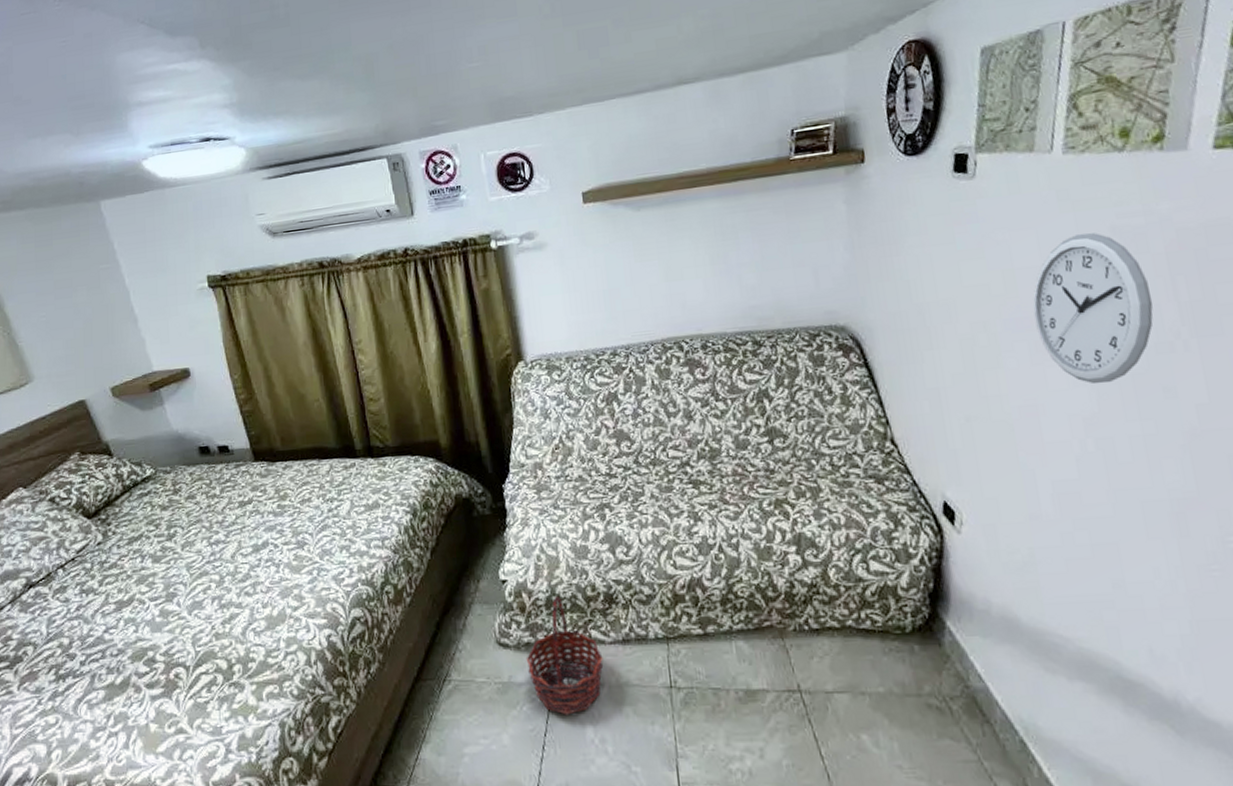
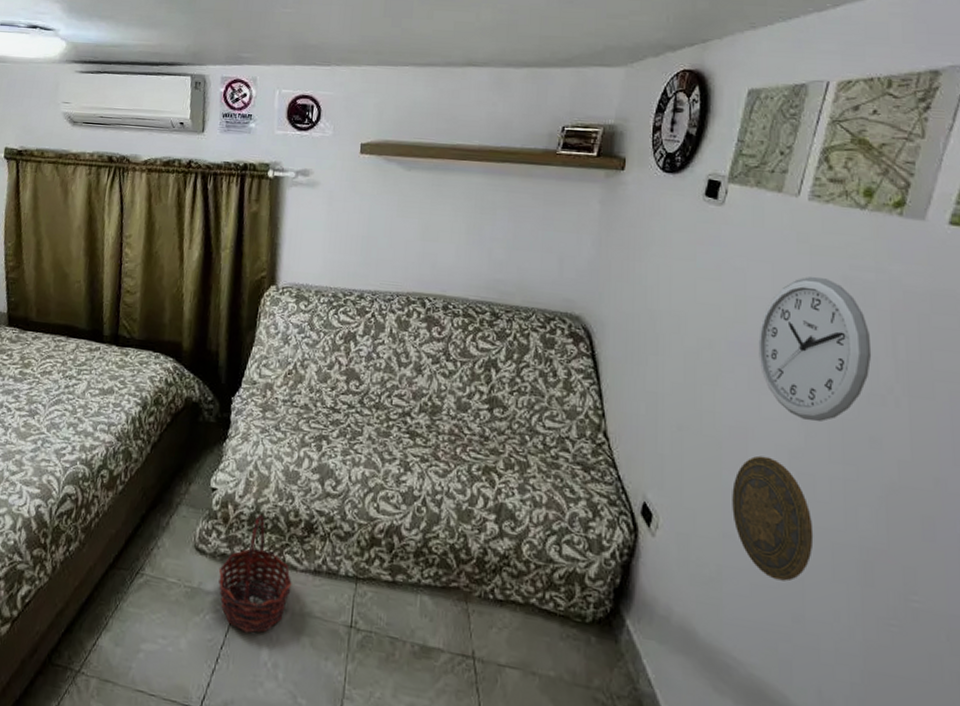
decorative plate: none [1031,429,1123,551] -> present [732,455,814,582]

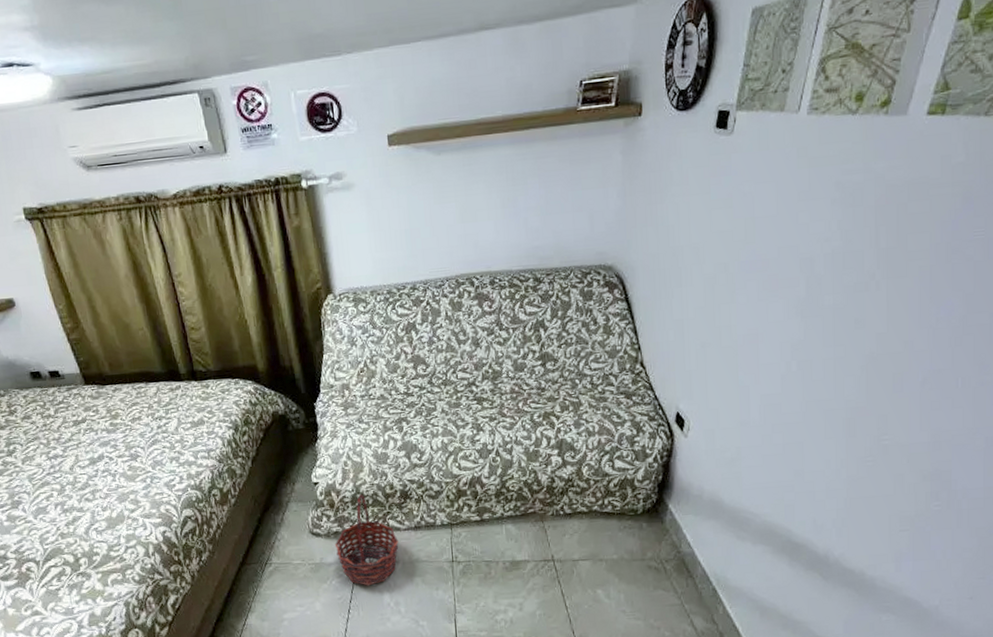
decorative plate: present [732,455,814,582] -> none [747,353,811,448]
wall clock: present [758,277,872,422] -> none [765,187,859,317]

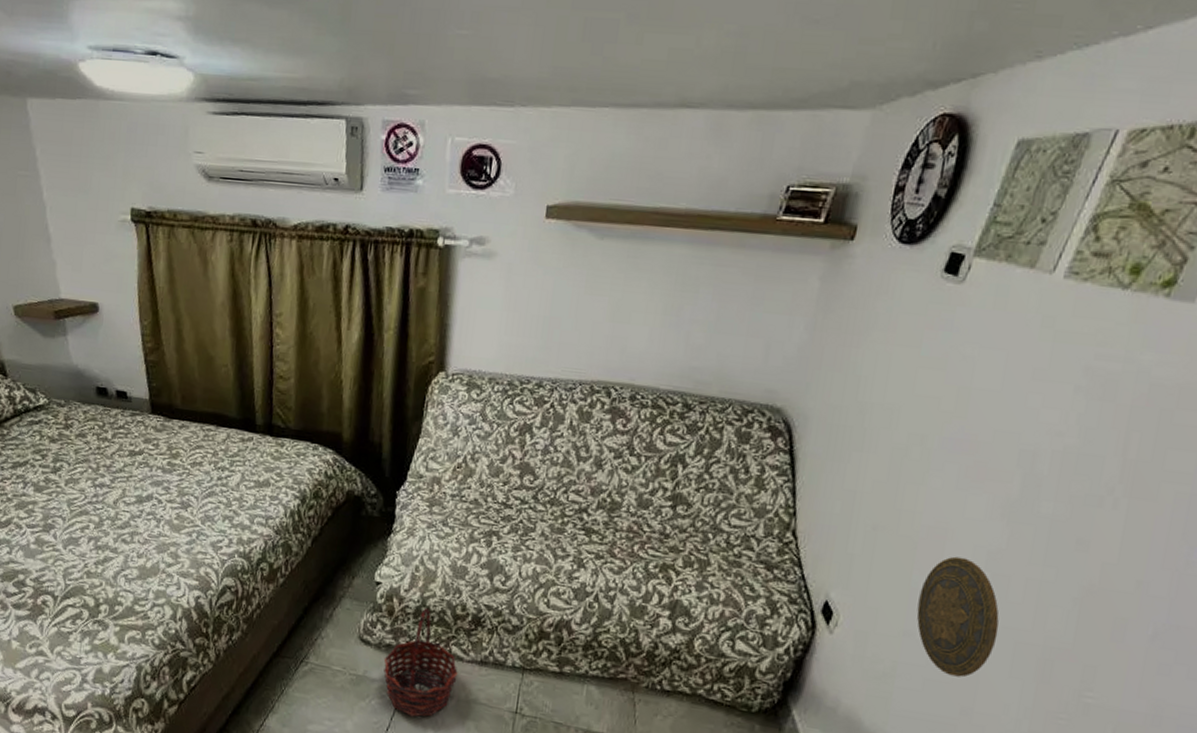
decorative plate: none [747,353,811,448] -> present [916,556,1000,678]

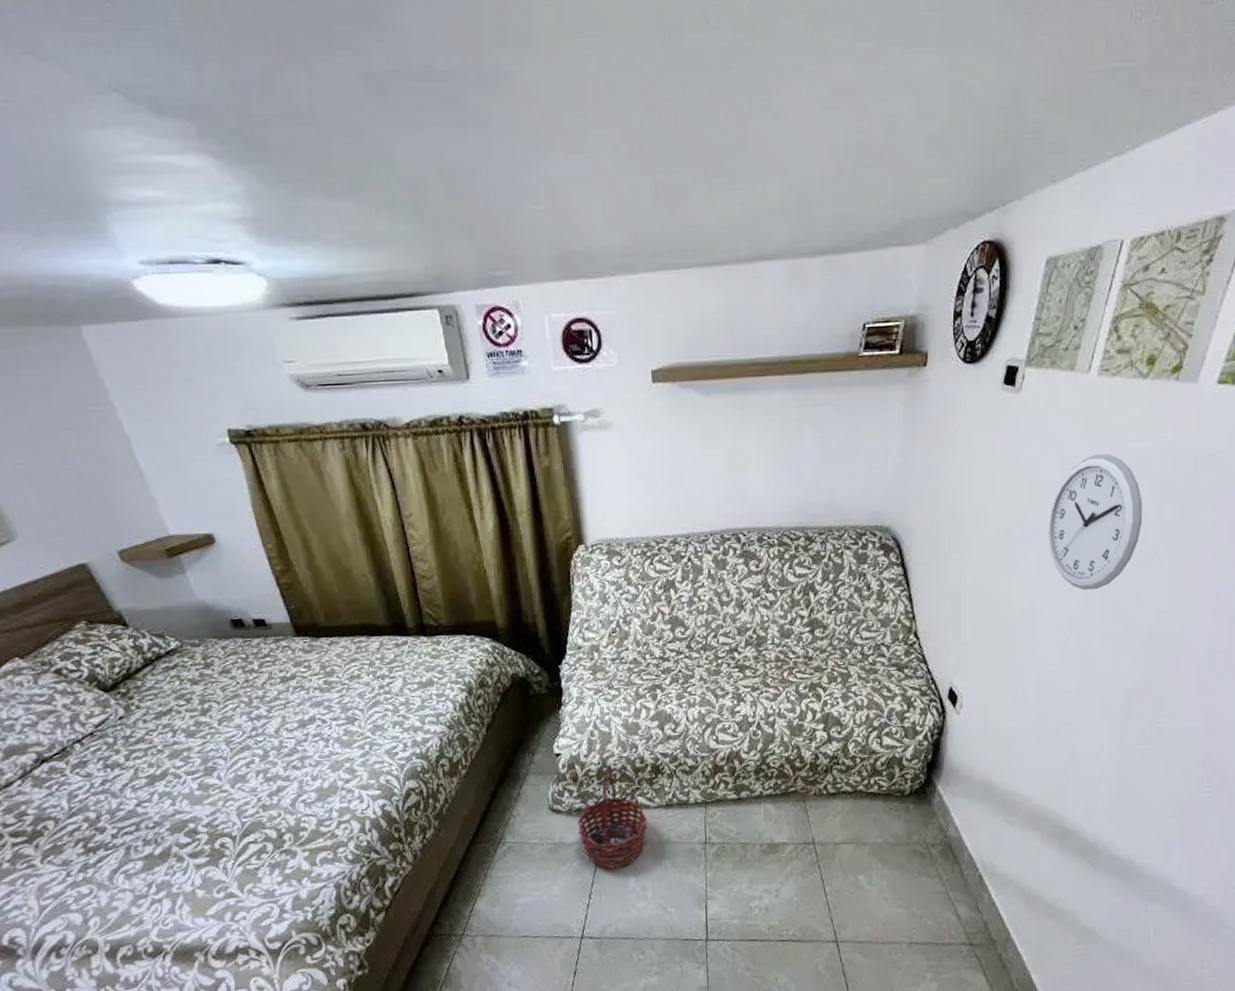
decorative plate: present [916,556,1000,678] -> none [1023,628,1087,729]
wall clock: none [972,367,1102,524] -> present [1048,454,1143,591]

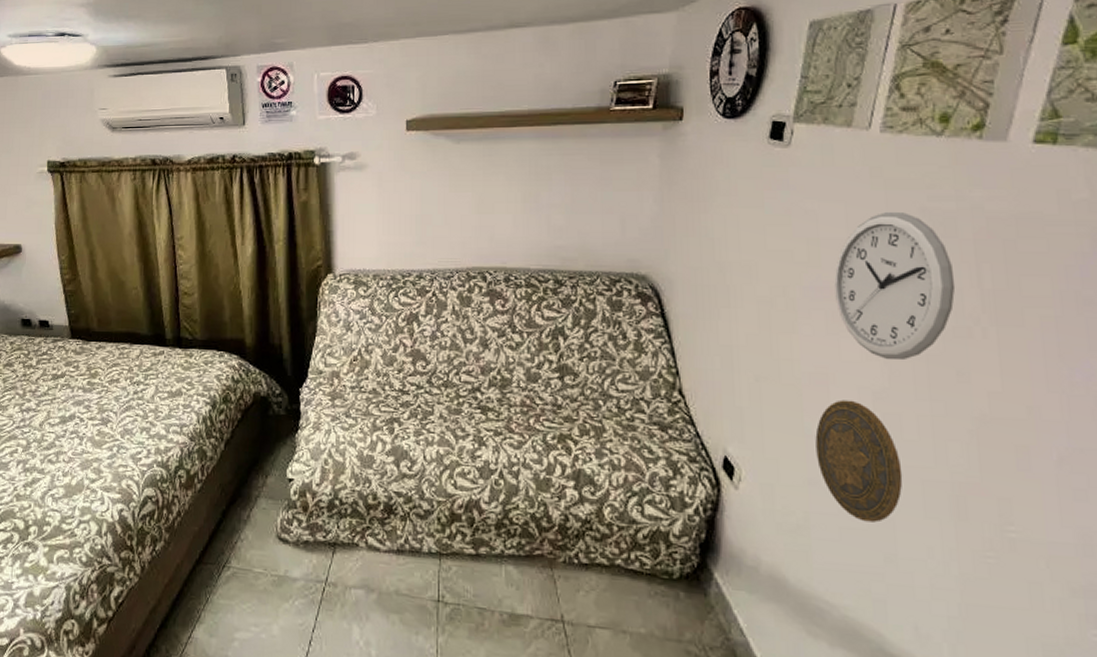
basket: present [576,768,648,869] -> none [303,500,376,615]
decorative plate: none [1023,628,1087,729] -> present [815,400,903,523]

